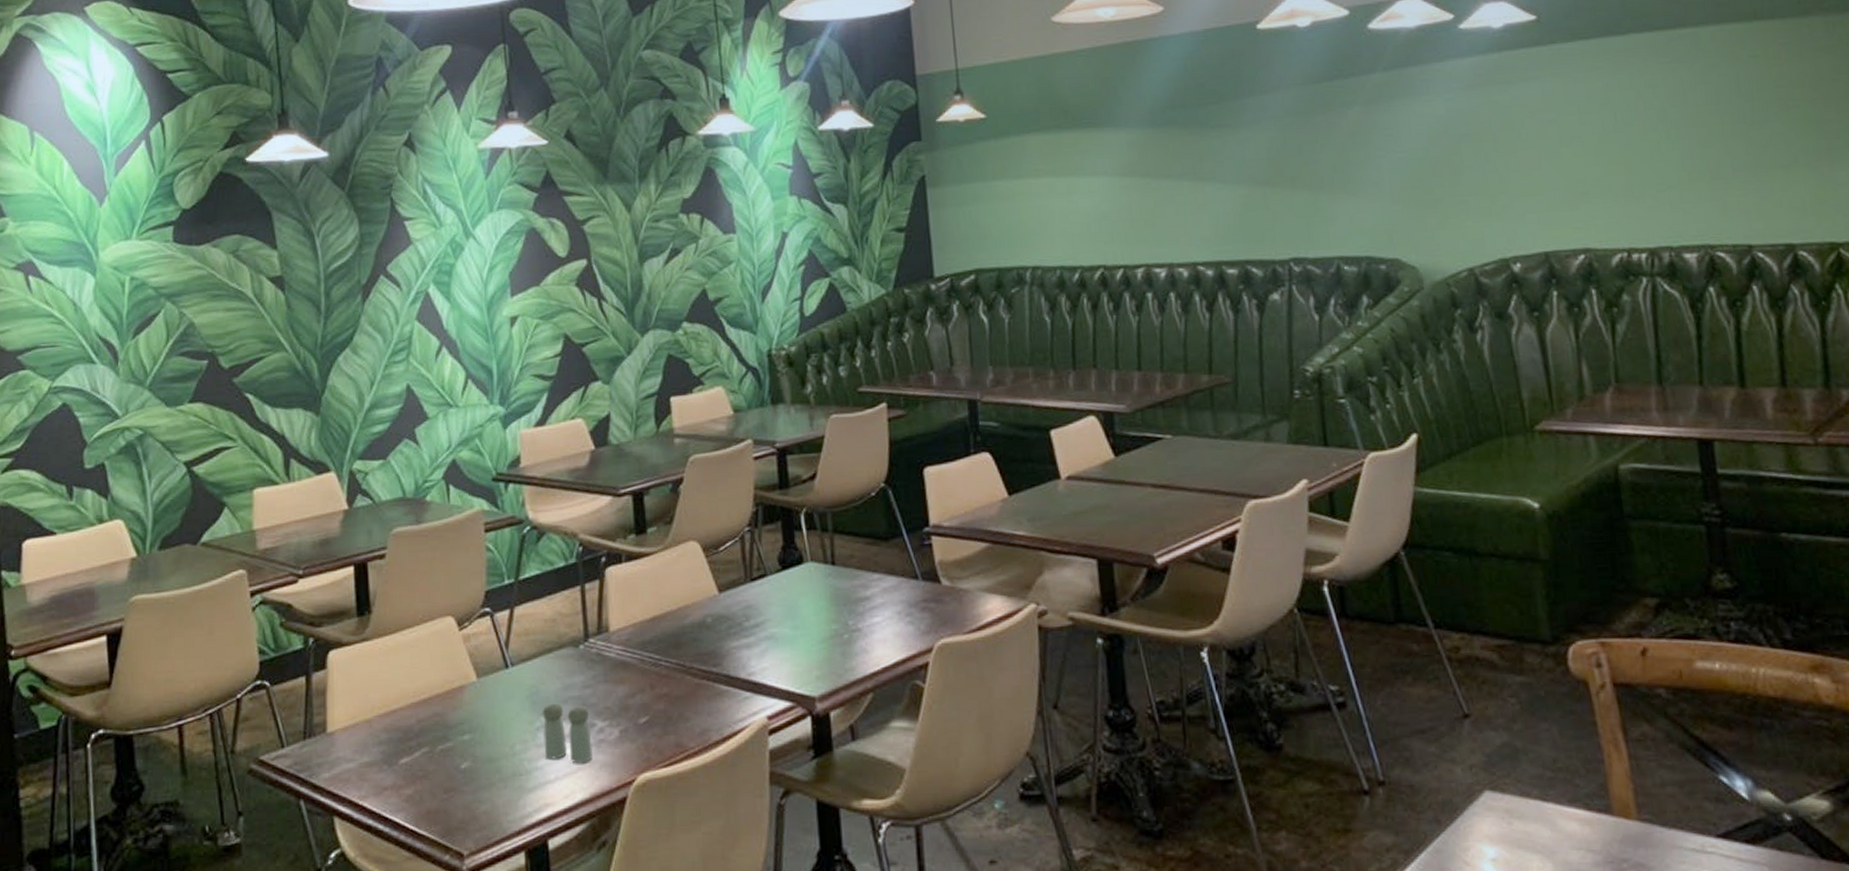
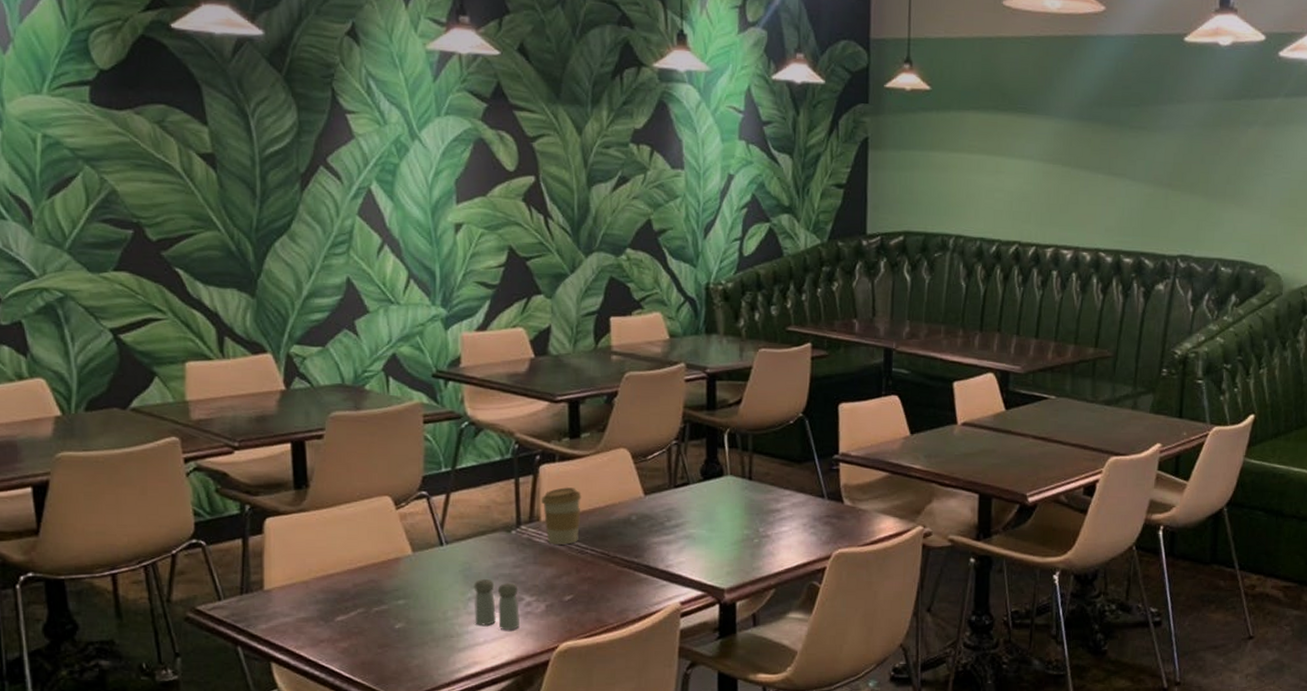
coffee cup: none [609,589,652,658] -> present [542,486,582,545]

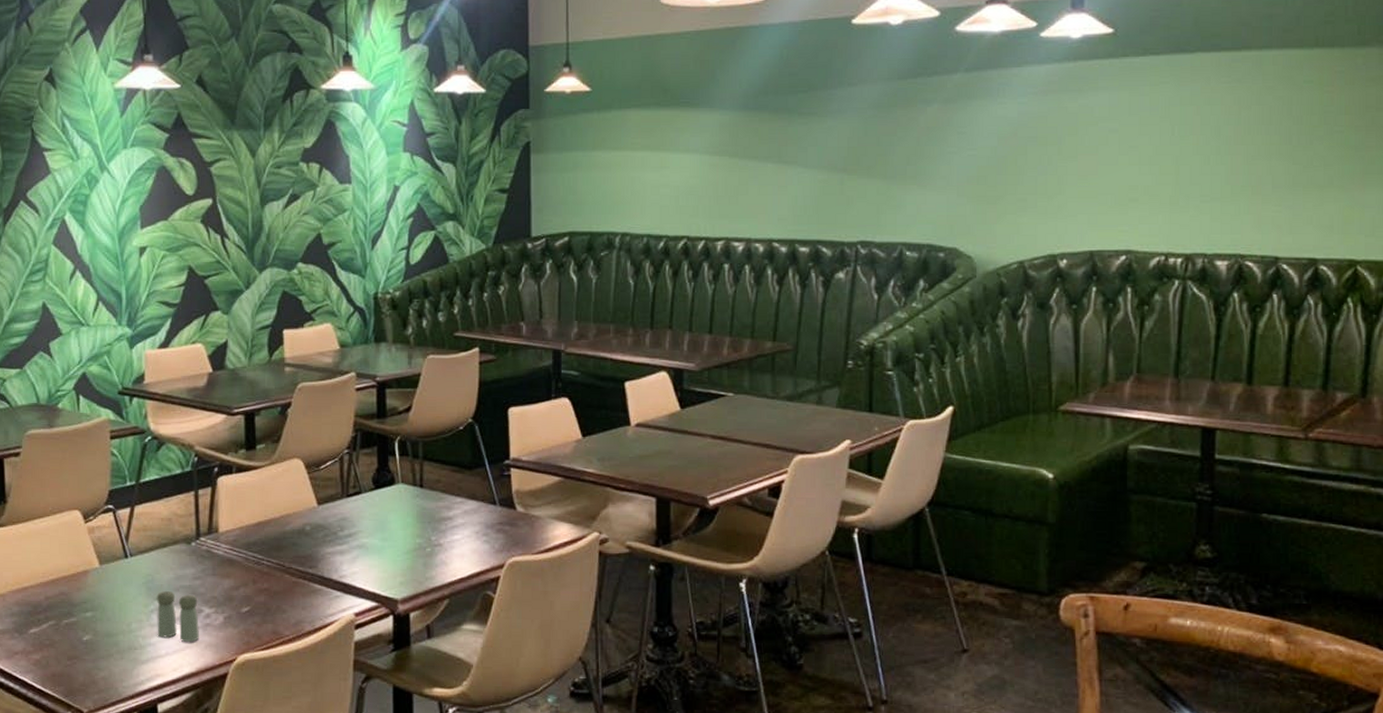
coffee cup: present [542,486,582,545] -> none [220,498,257,556]

